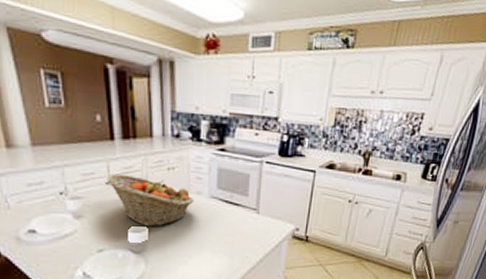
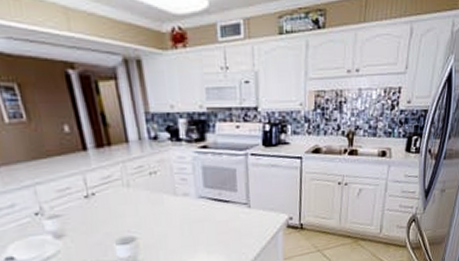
fruit basket: present [106,174,194,227] -> none [84,184,182,237]

